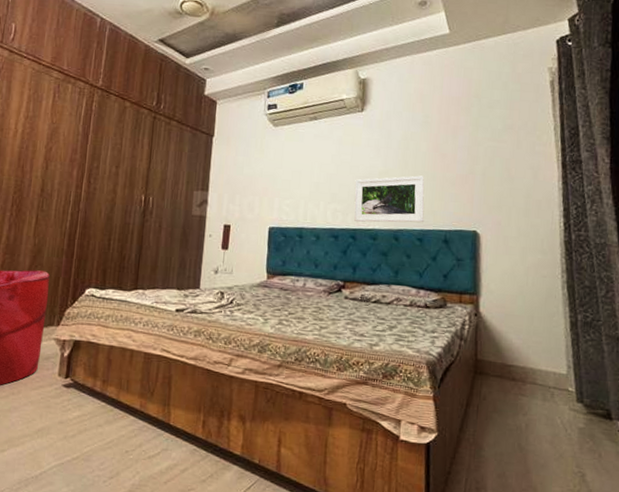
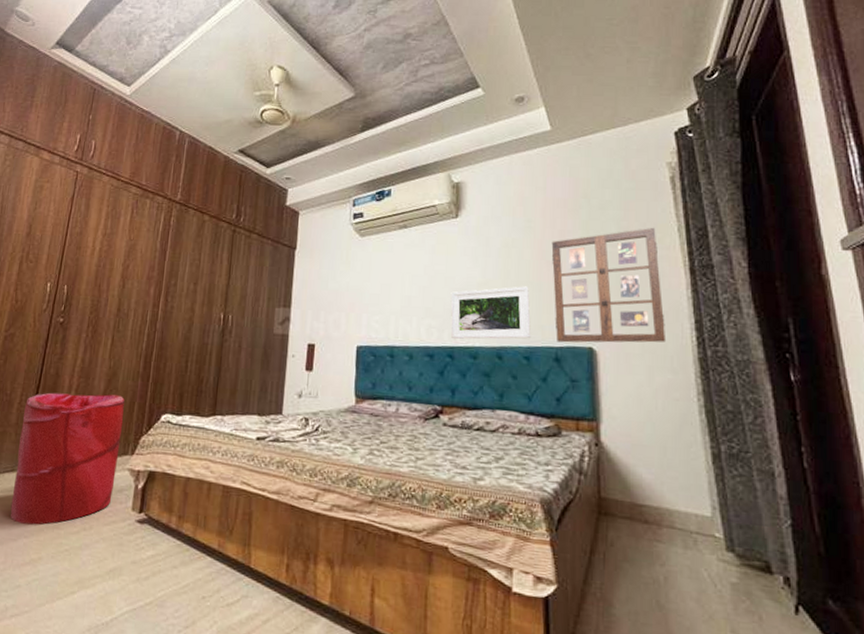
picture frame: none [445,125,539,228] -> present [551,227,667,343]

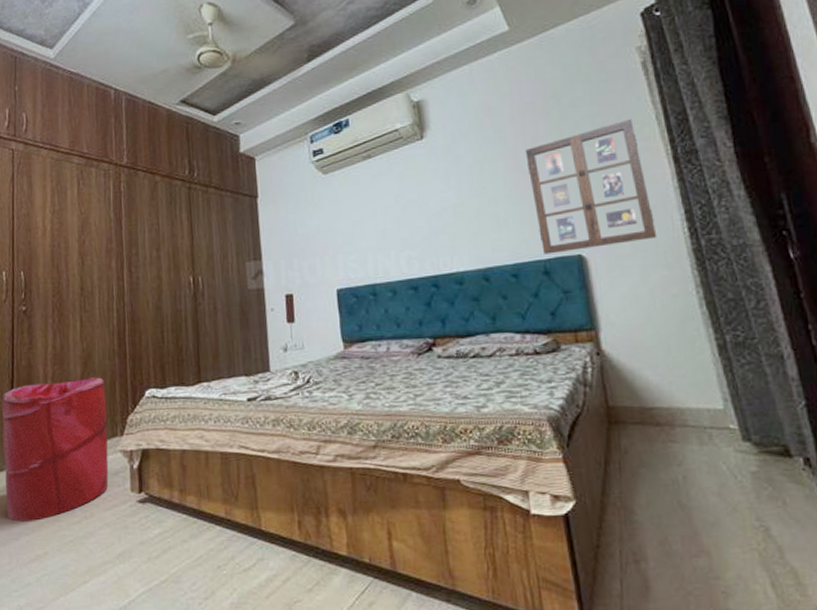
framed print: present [450,286,531,340] -> none [427,201,516,268]

